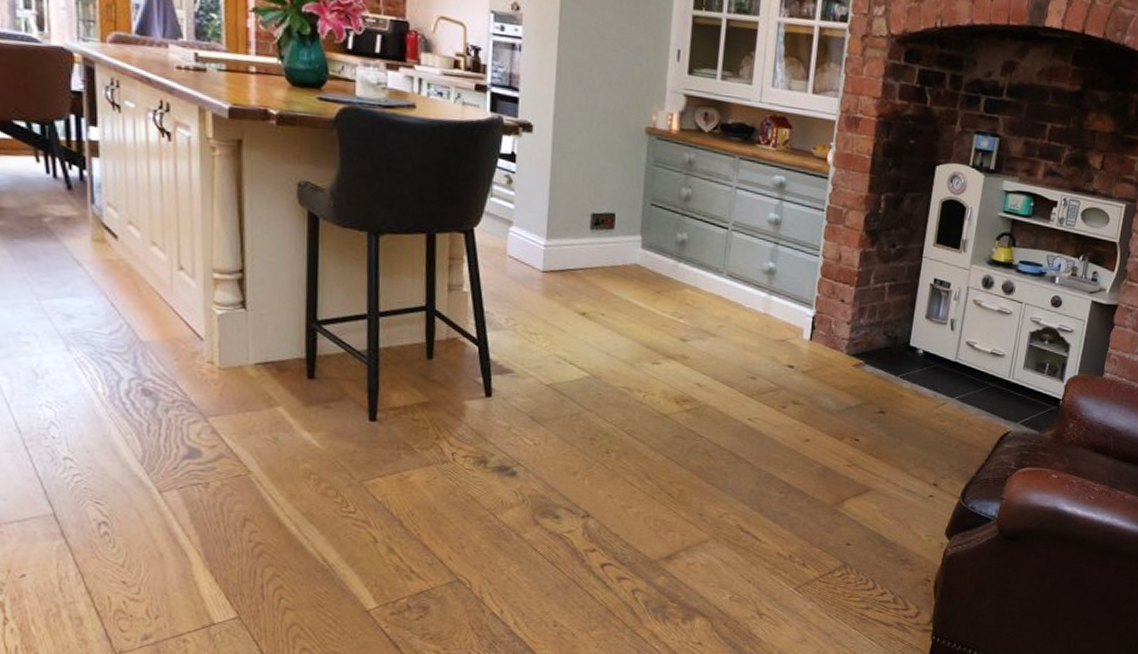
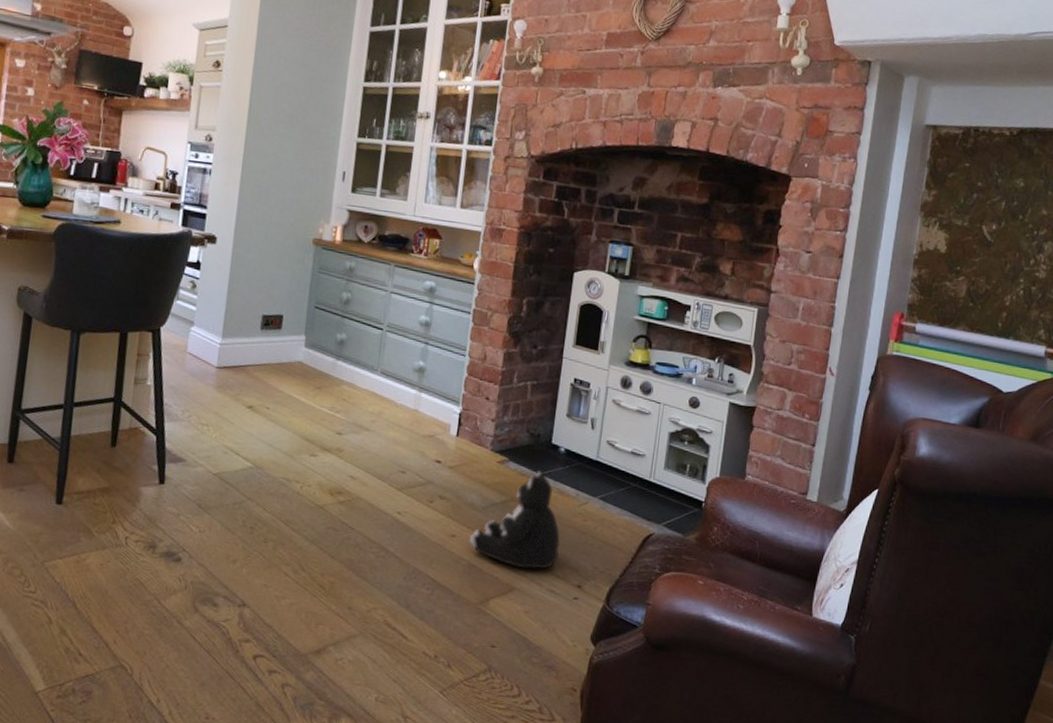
plush toy: none [823,373,917,470] -> present [469,471,560,569]

